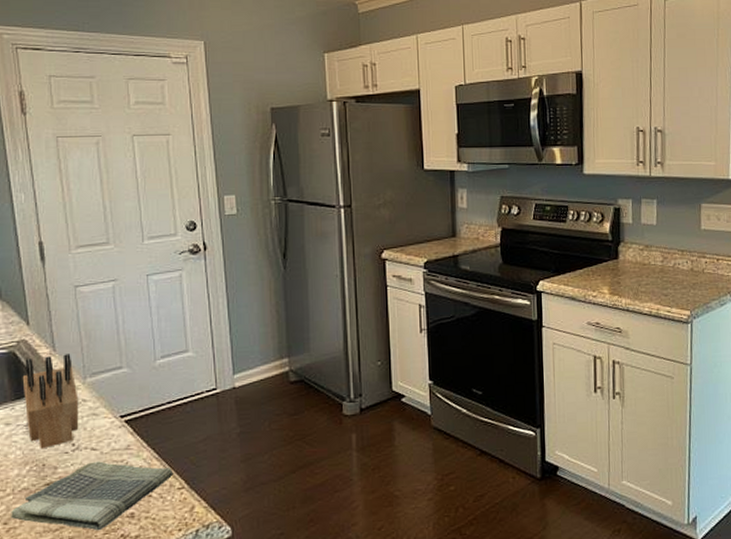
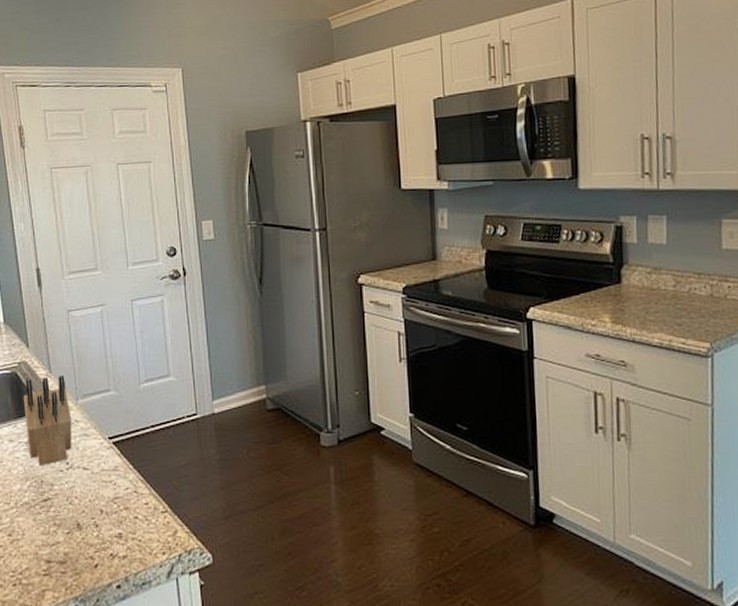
dish towel: present [11,461,174,531] -> none [14,481,157,549]

